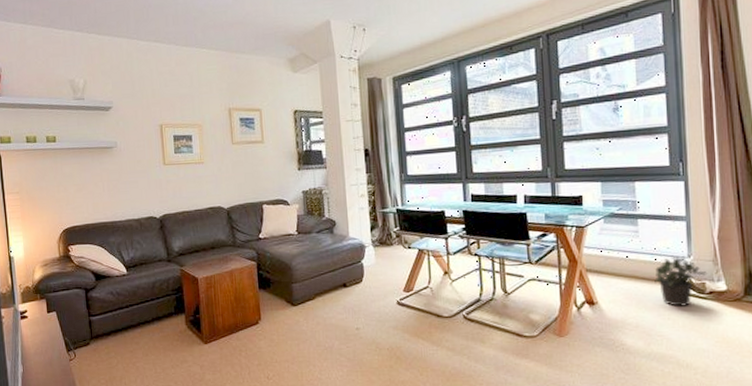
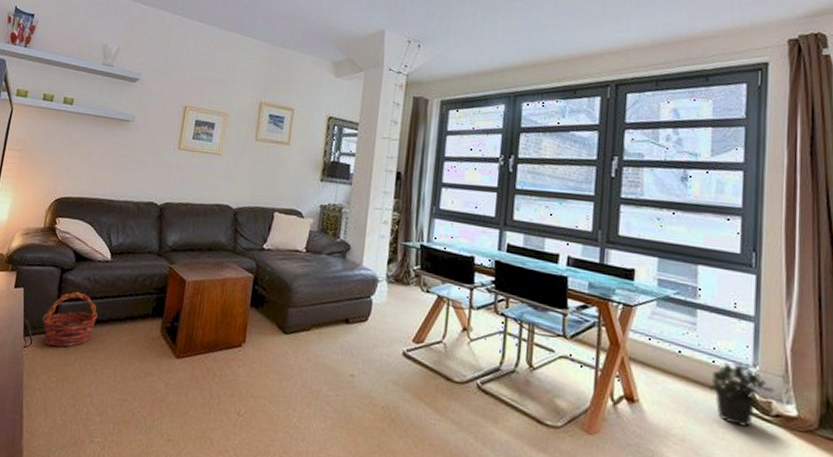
basket: none [79,305,128,355] -> present [42,291,99,347]

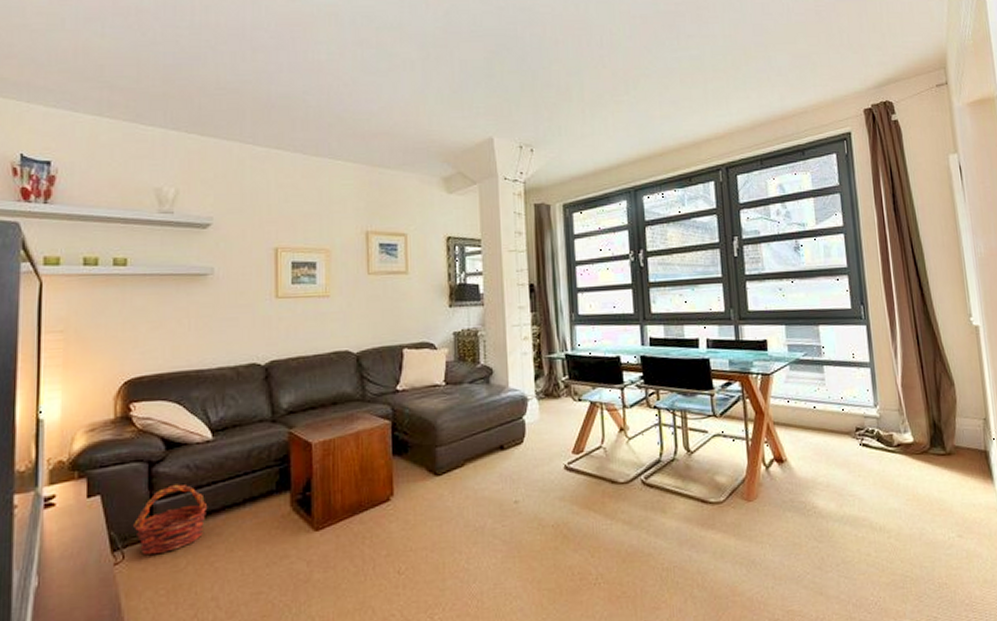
potted plant: present [710,360,775,427] -> none [843,404,894,462]

